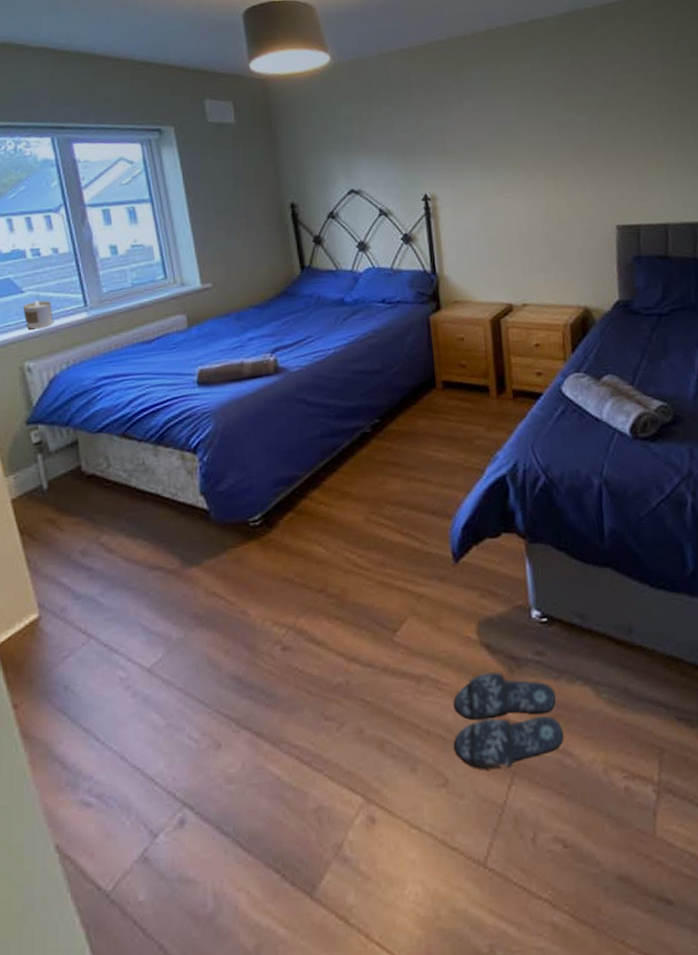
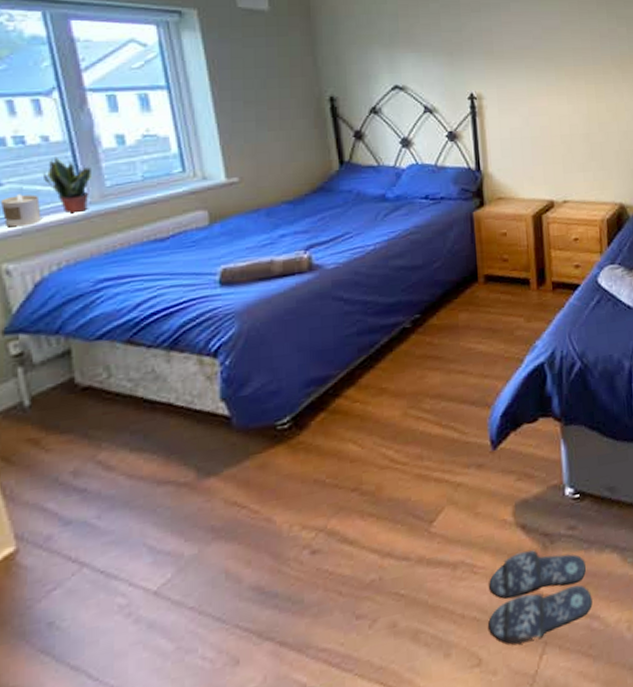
potted plant: none [54,266,91,318] -> present [42,157,91,214]

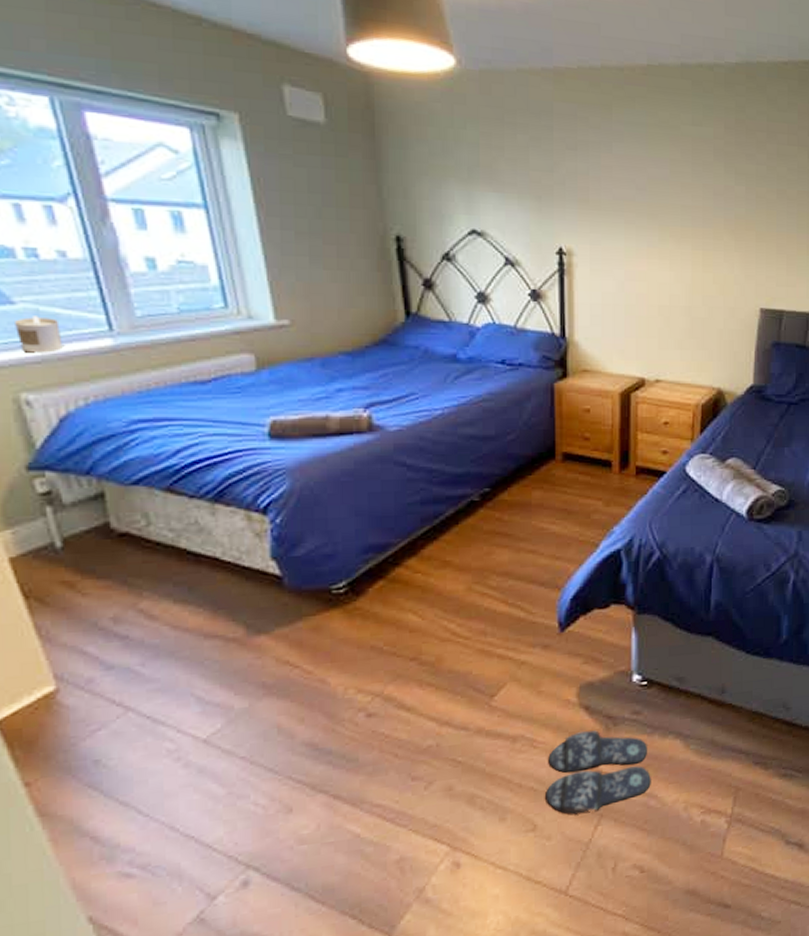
potted plant: present [42,157,91,214] -> none [61,276,119,344]

